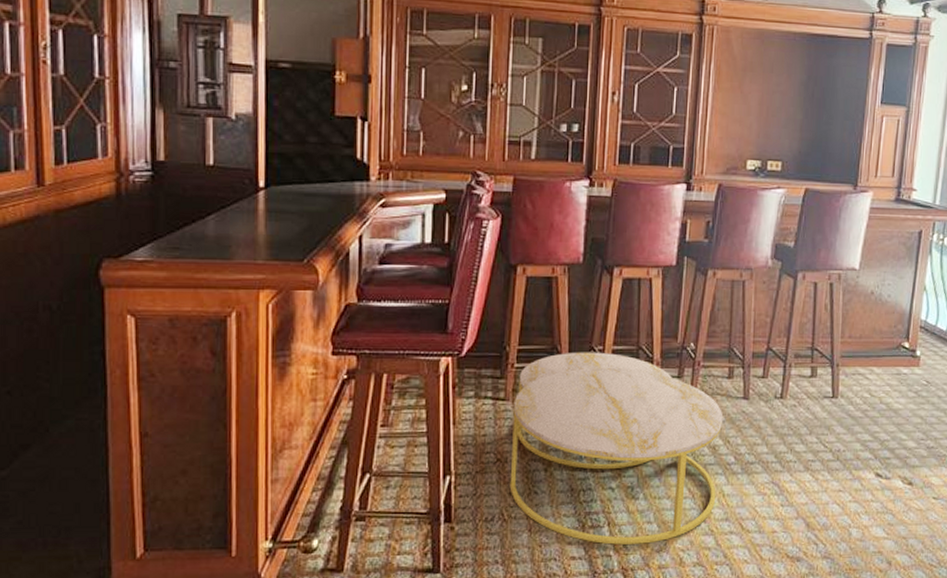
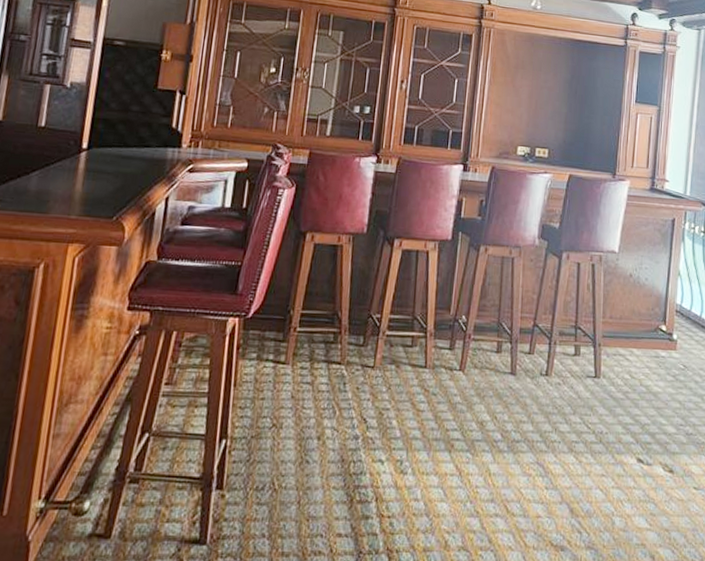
coffee table: present [509,352,724,545] -> none [282,319,491,523]

